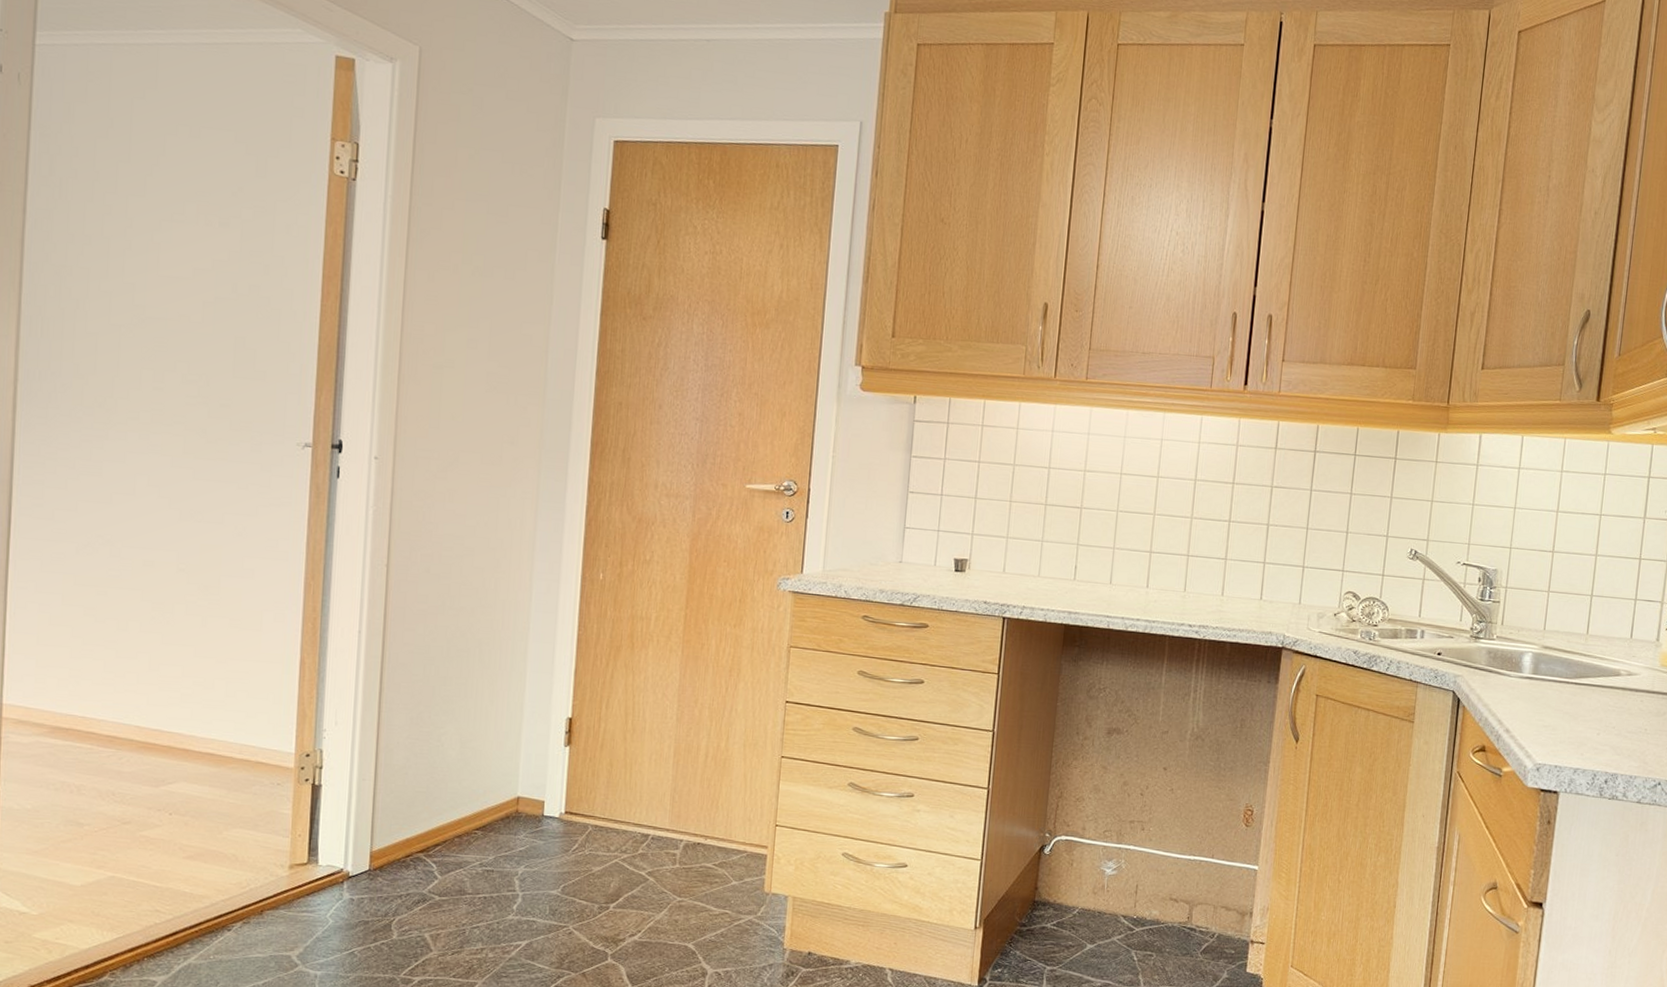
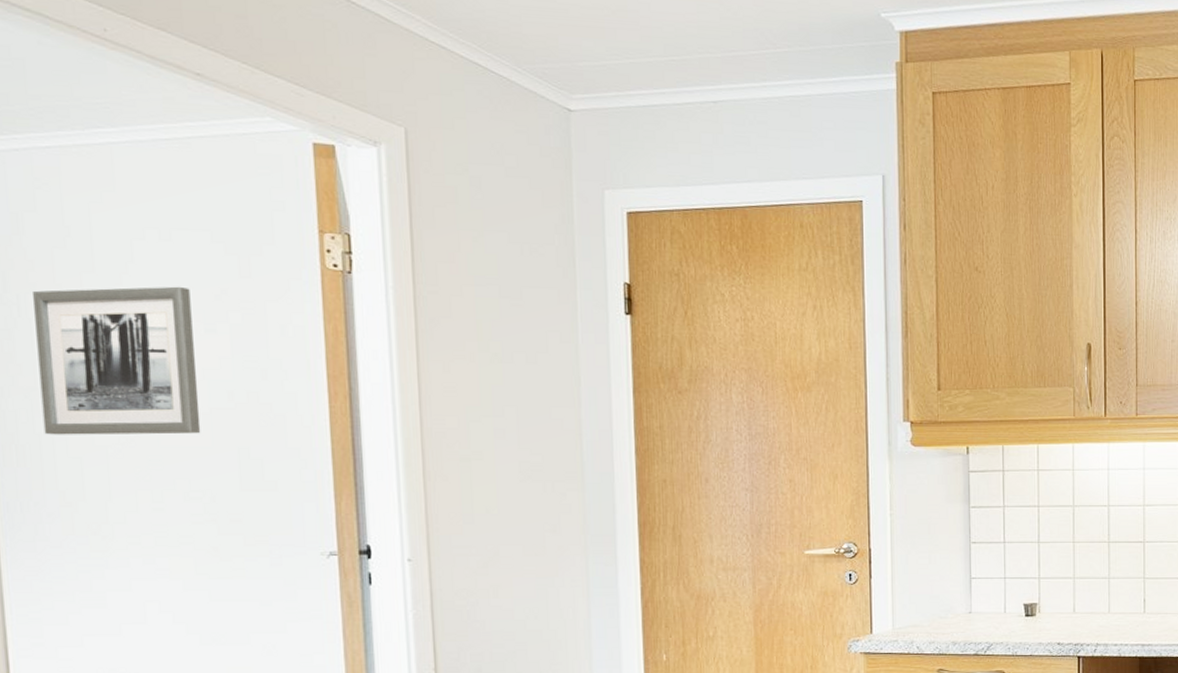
wall art: none [68,175,211,321] -> present [33,286,201,435]

